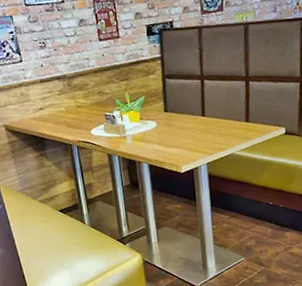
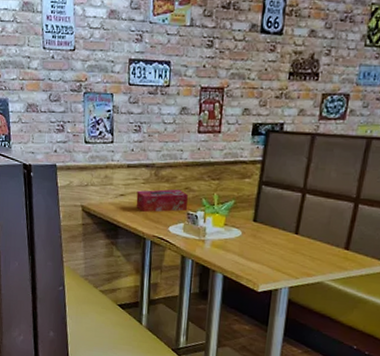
tissue box: none [54,94,105,121] -> present [136,189,188,212]

